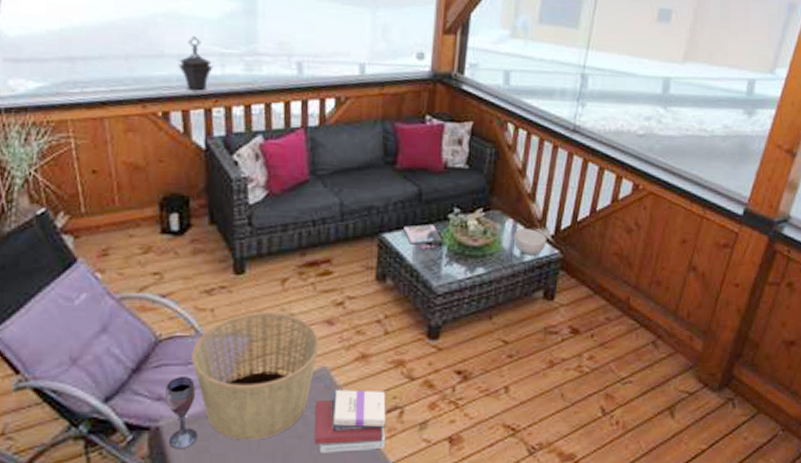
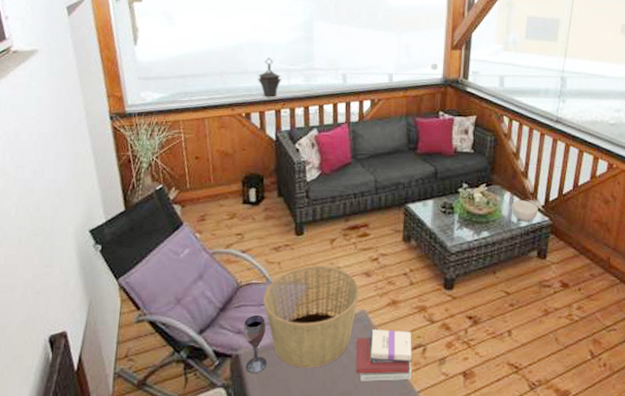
magazine: present [403,225,442,249] -> none [424,197,454,217]

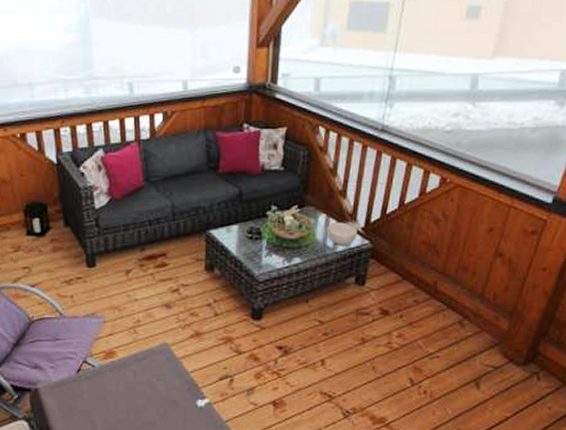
cup: present [243,314,267,374] -> none [40,349,67,407]
lantern: present [257,57,282,98] -> none [30,66,59,115]
basket: present [263,265,360,368] -> none [58,298,161,400]
books: present [356,329,413,382] -> none [159,361,219,412]

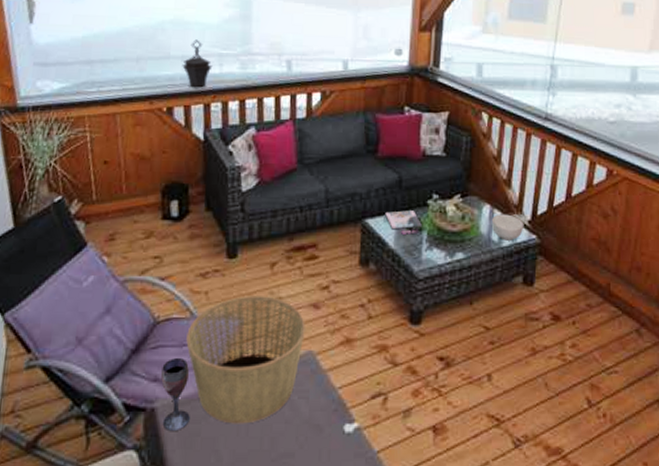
lantern: none [30,66,59,115] -> present [182,39,213,89]
cup: none [40,349,67,407] -> present [161,357,190,432]
basket: none [58,298,161,400] -> present [186,296,307,424]
magazine: none [227,221,262,243] -> present [385,210,422,235]

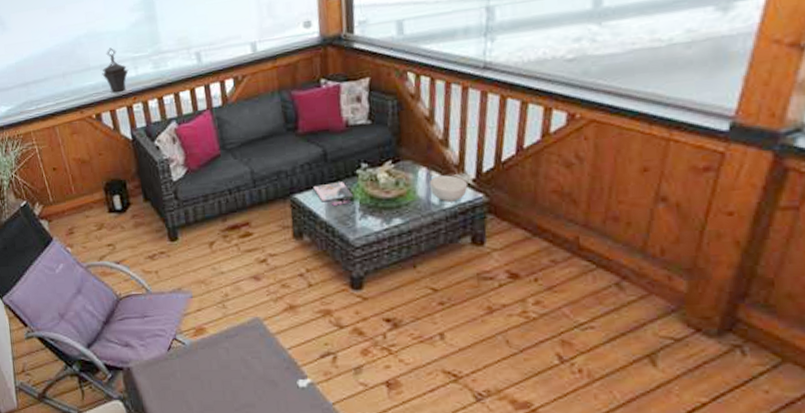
cup: present [161,357,190,432] -> none [130,326,160,386]
basket: present [186,296,307,424] -> none [146,271,251,380]

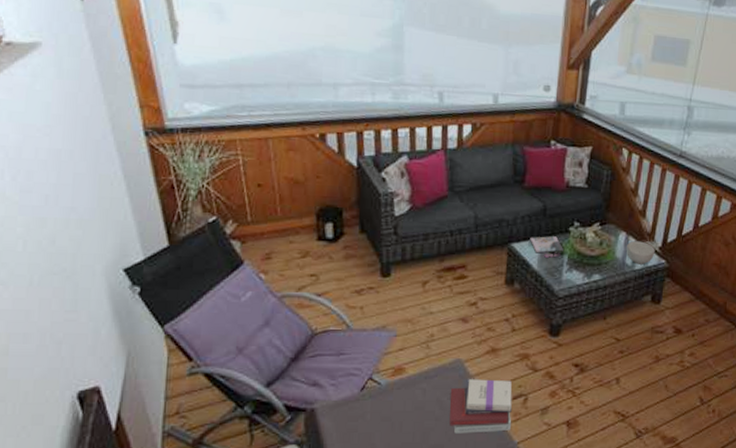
lantern: present [102,48,129,94] -> none [334,67,365,117]
books: none [253,337,324,393] -> present [449,379,513,434]

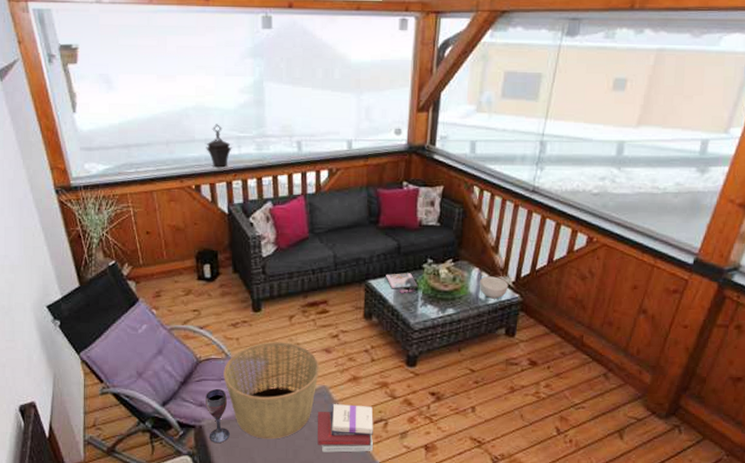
cup: none [320,364,348,429] -> present [205,388,230,444]
lantern: none [334,67,365,117] -> present [206,124,232,169]
basket: none [343,311,456,422] -> present [223,342,320,439]

